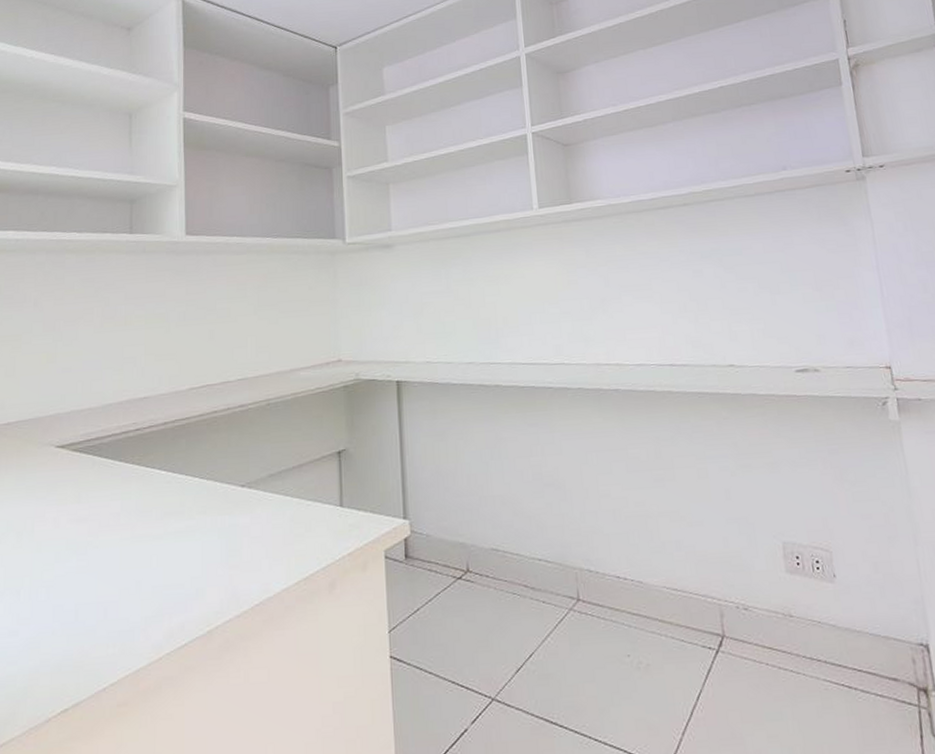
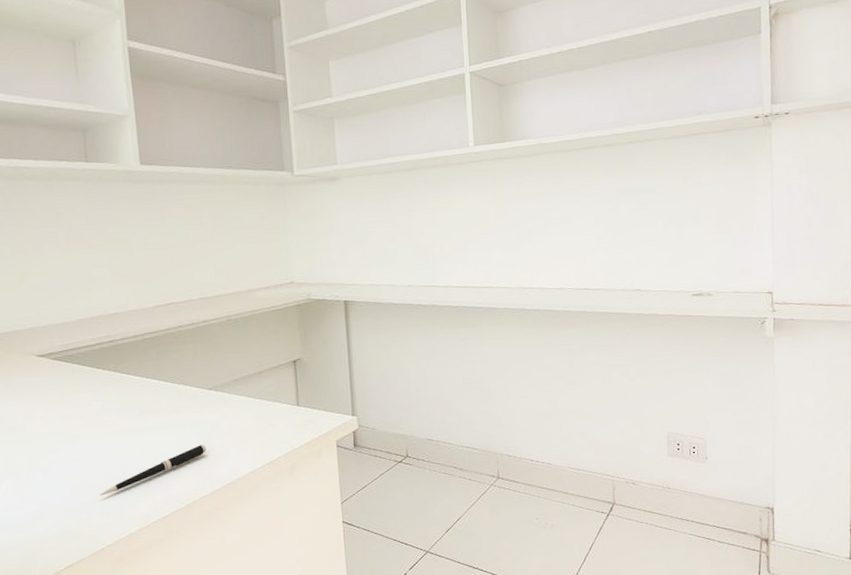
pen: none [107,553,234,619] -> present [99,443,207,496]

